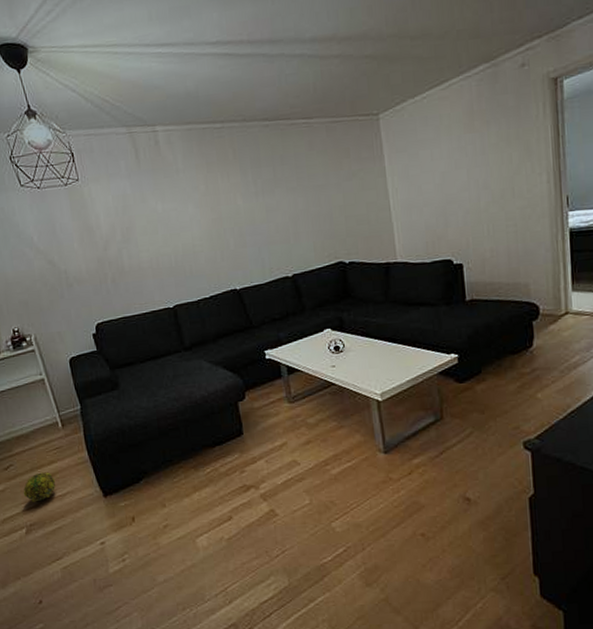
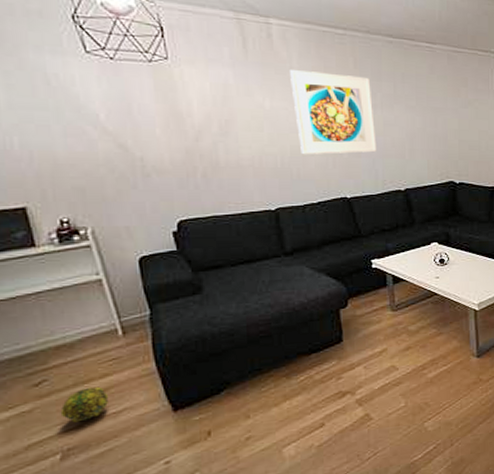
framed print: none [177,166,261,252] -> present [290,70,377,155]

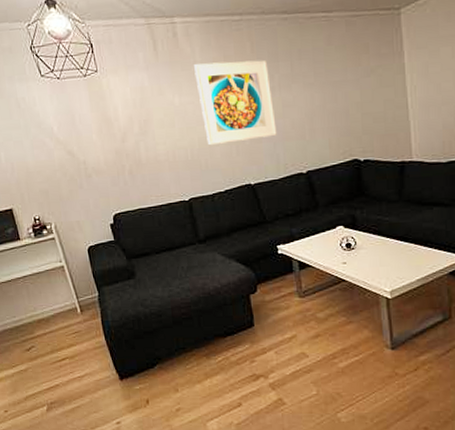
decorative ball: present [60,387,109,423] -> none [44,354,75,382]

